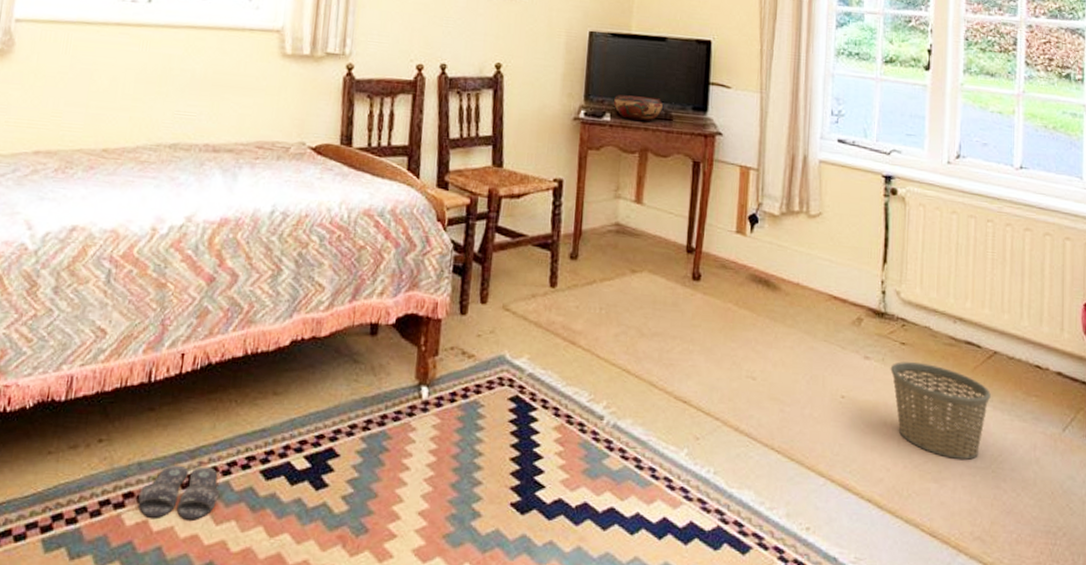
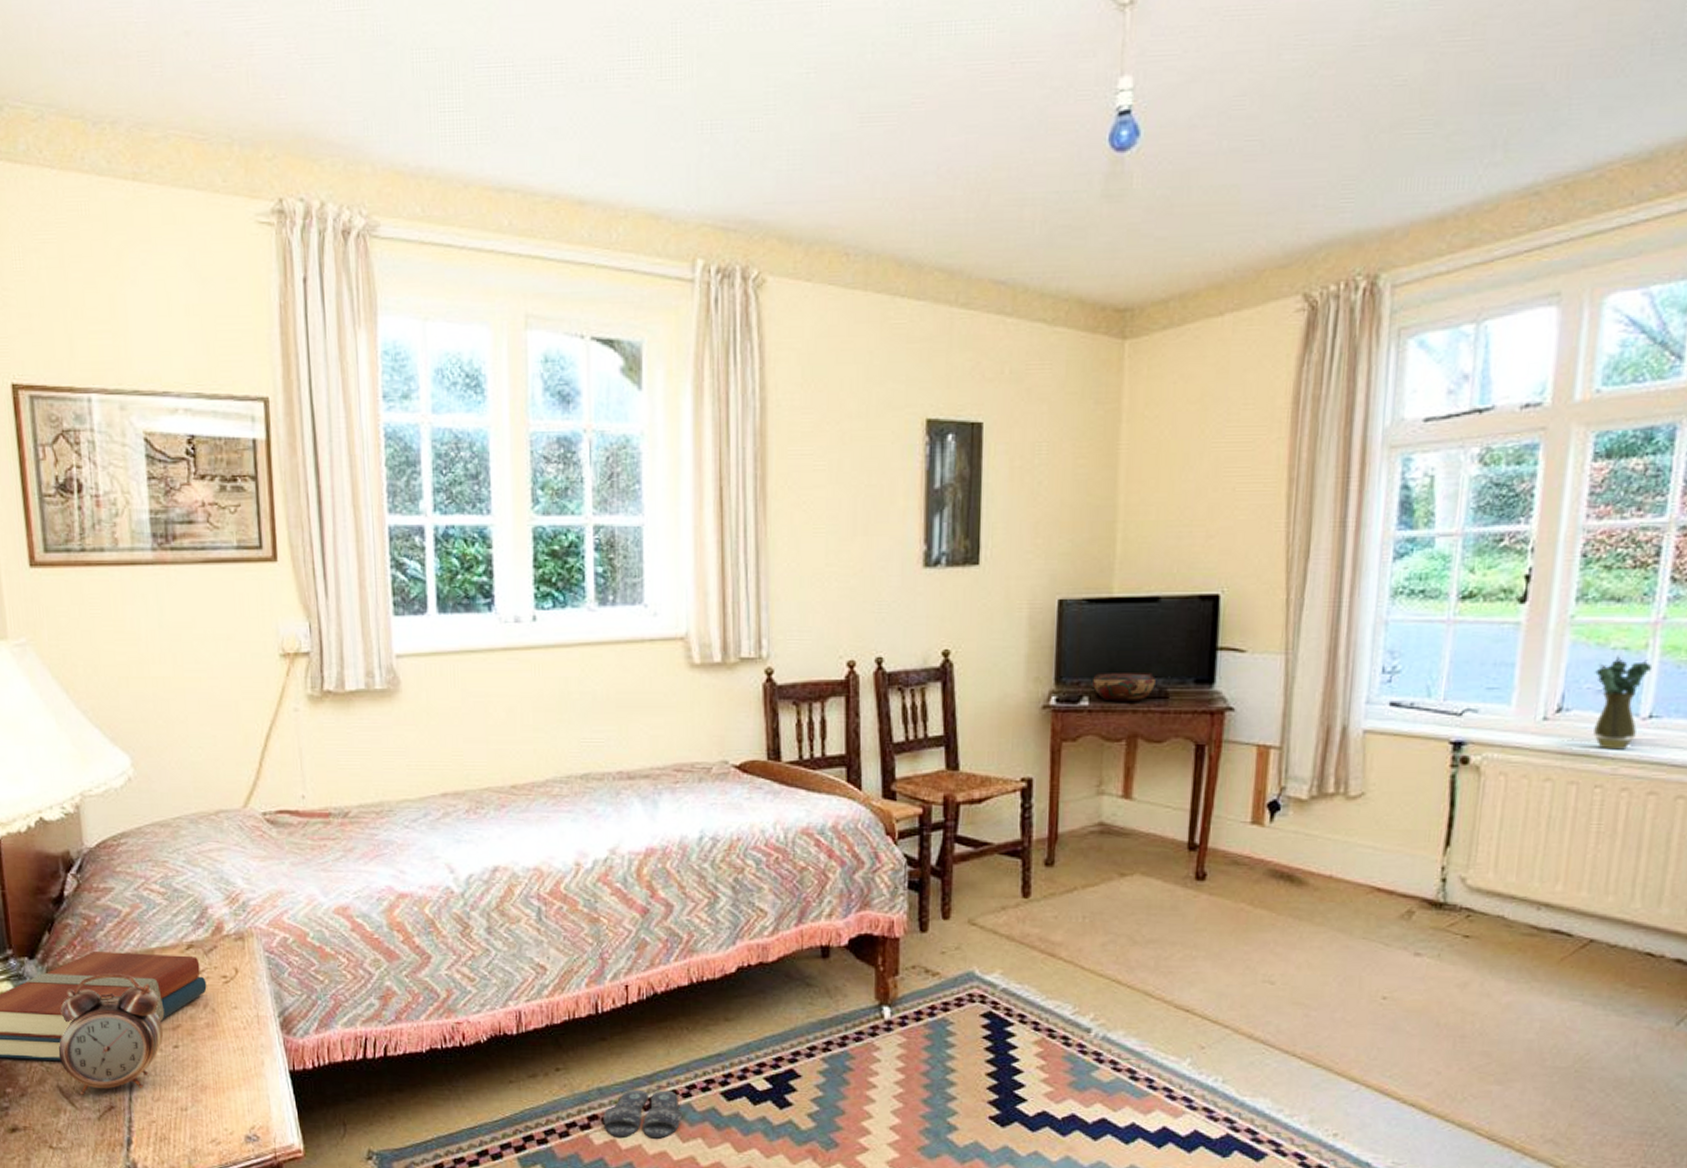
basket: present [890,361,991,460] -> none [1447,957,1581,1060]
vase: none [981,117,1019,193] -> present [1593,655,1653,750]

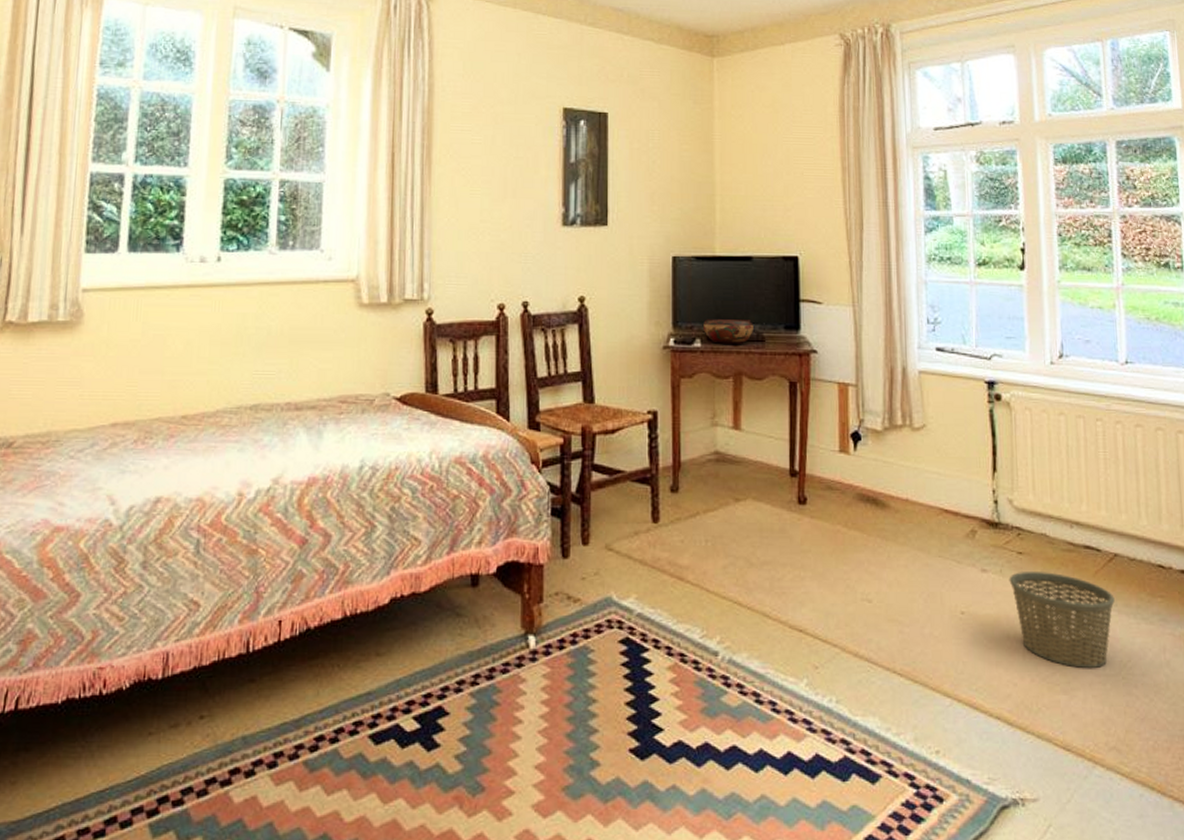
slippers: present [603,1089,684,1139] -> none [245,736,331,793]
basket: none [1447,957,1581,1060] -> present [1009,572,1115,668]
vase: present [1593,655,1653,750] -> none [1082,312,1121,389]

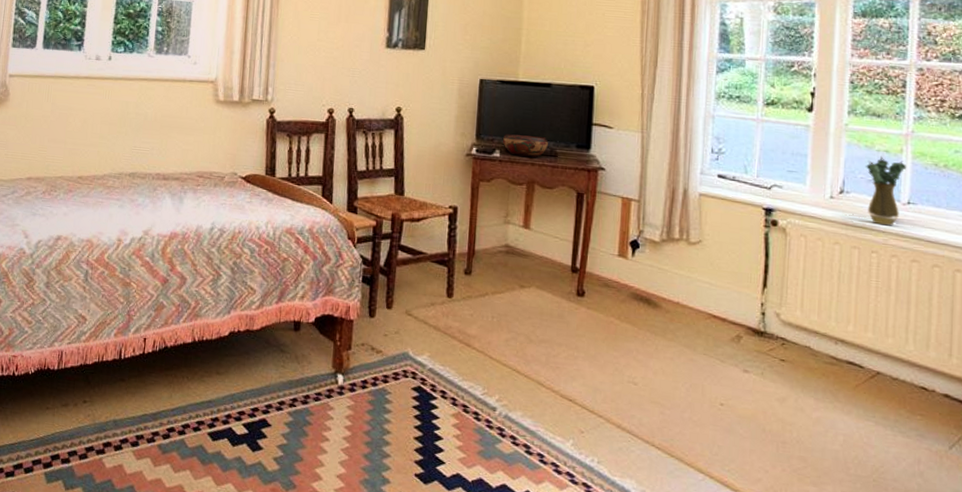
basket: present [1009,572,1115,668] -> none [769,376,873,468]
vase: none [1082,312,1121,389] -> present [866,155,907,226]

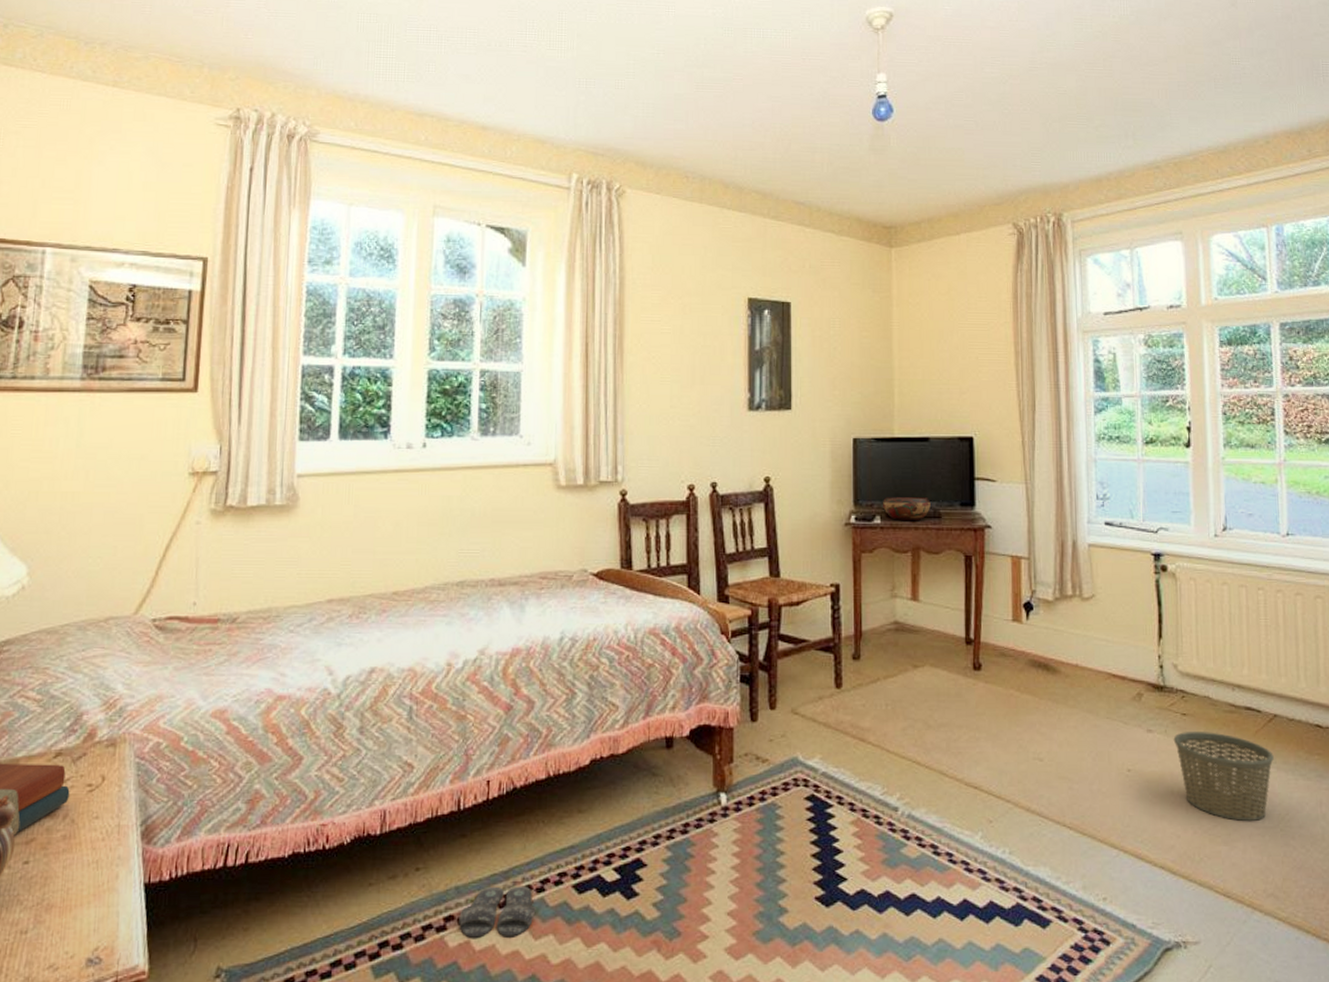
slippers: none [115,424,178,468] -> present [459,886,537,938]
basket: none [769,376,873,468] -> present [1173,732,1274,821]
vase: present [866,155,907,226] -> none [1245,487,1283,560]

